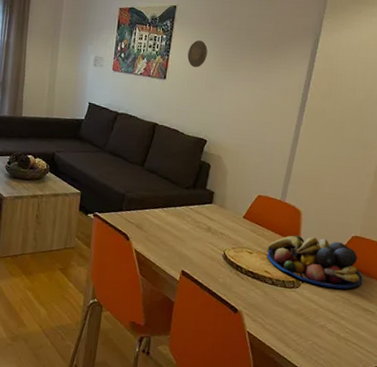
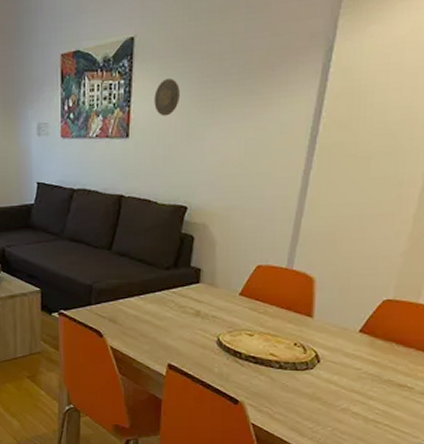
fruit bowl: present [267,235,363,289] -> none [272,307,398,364]

